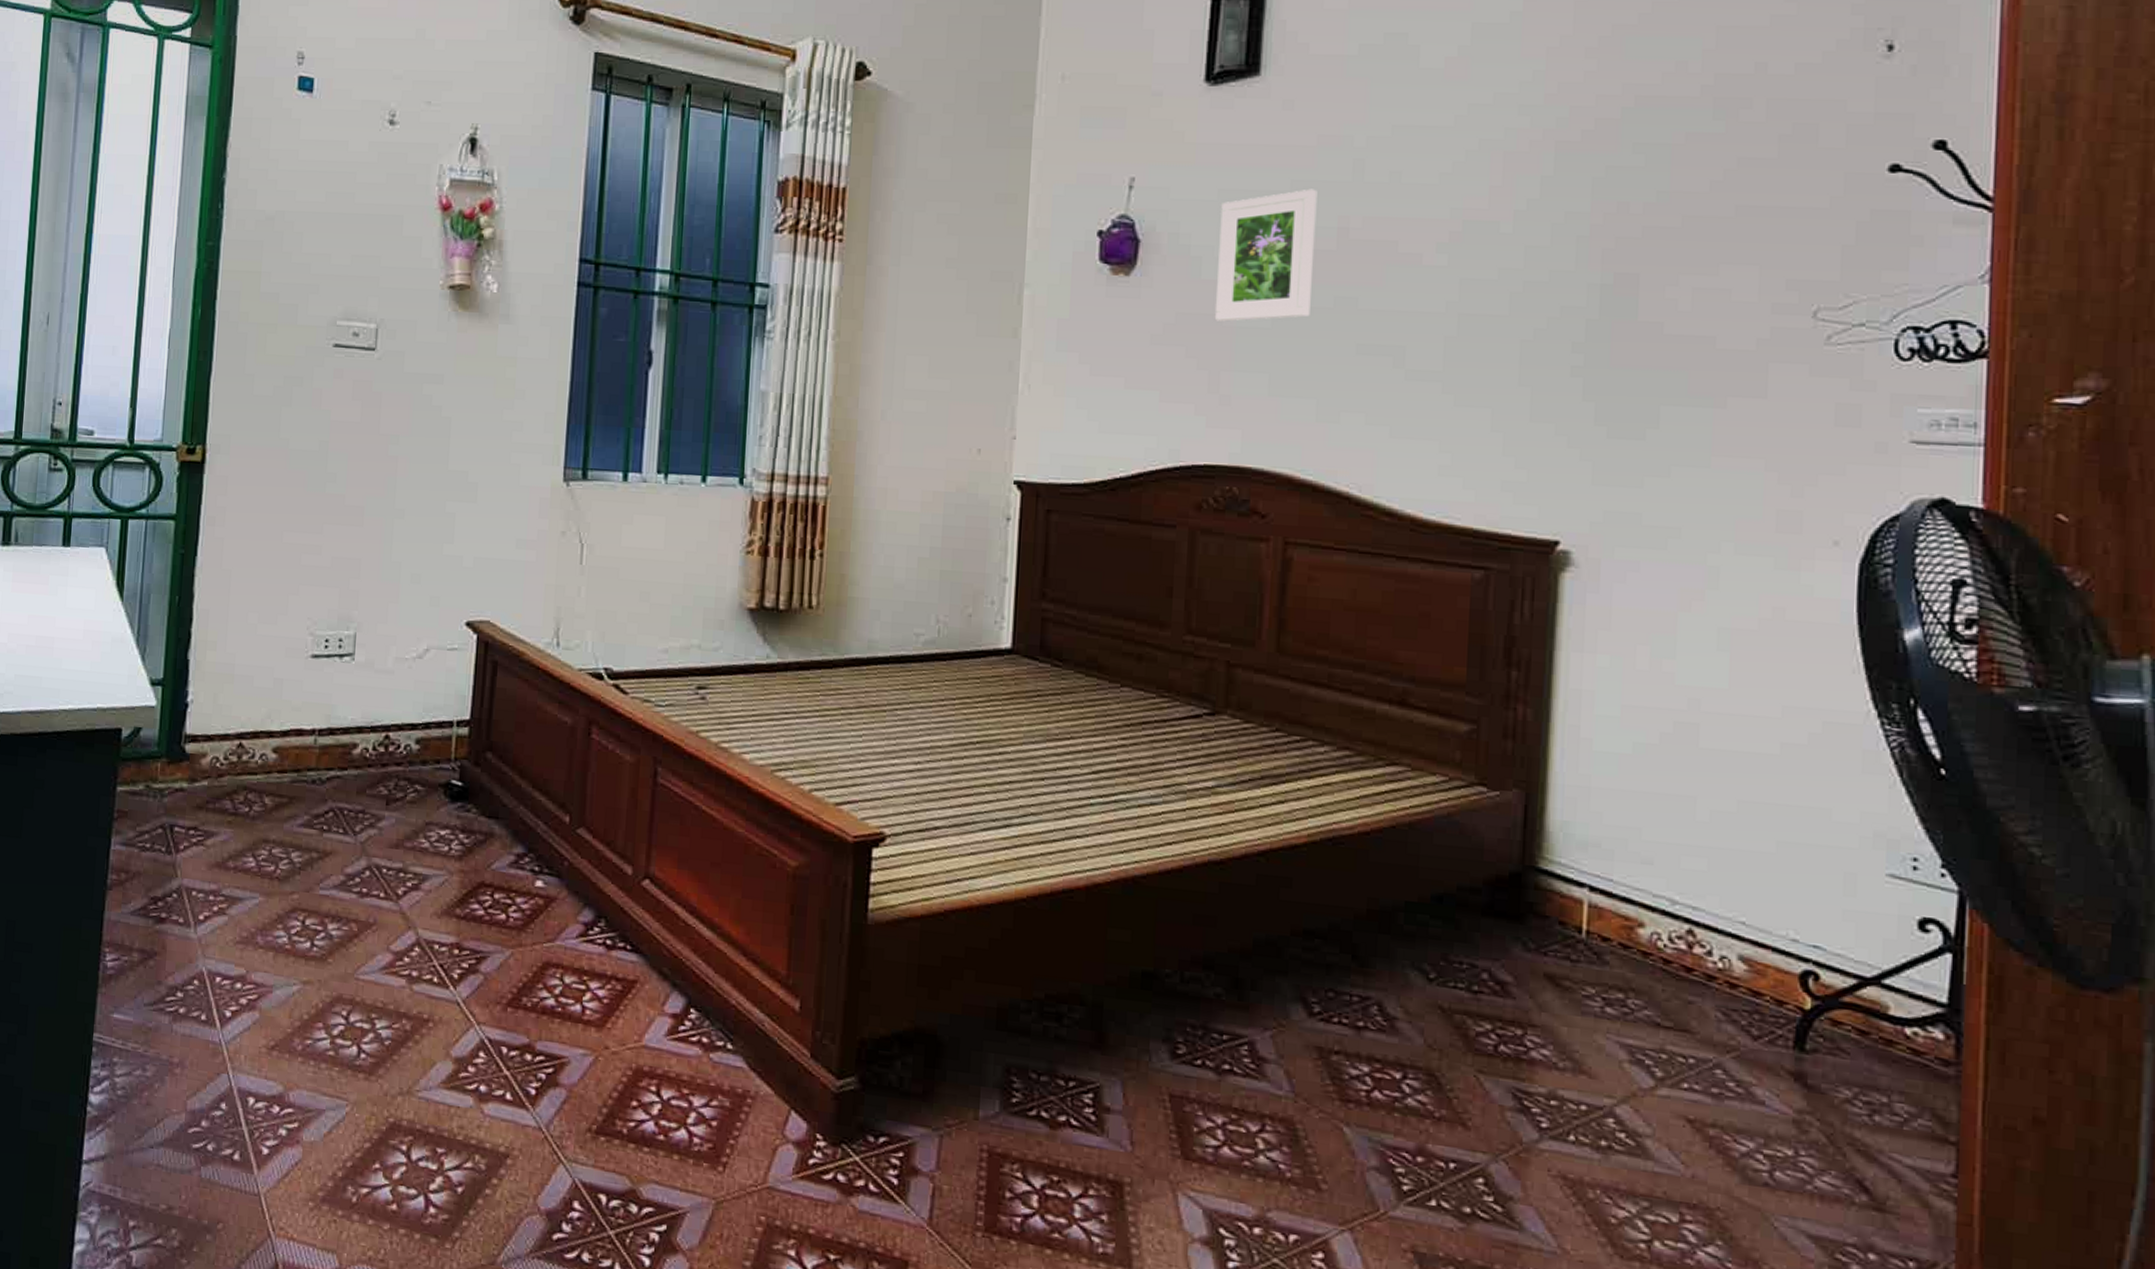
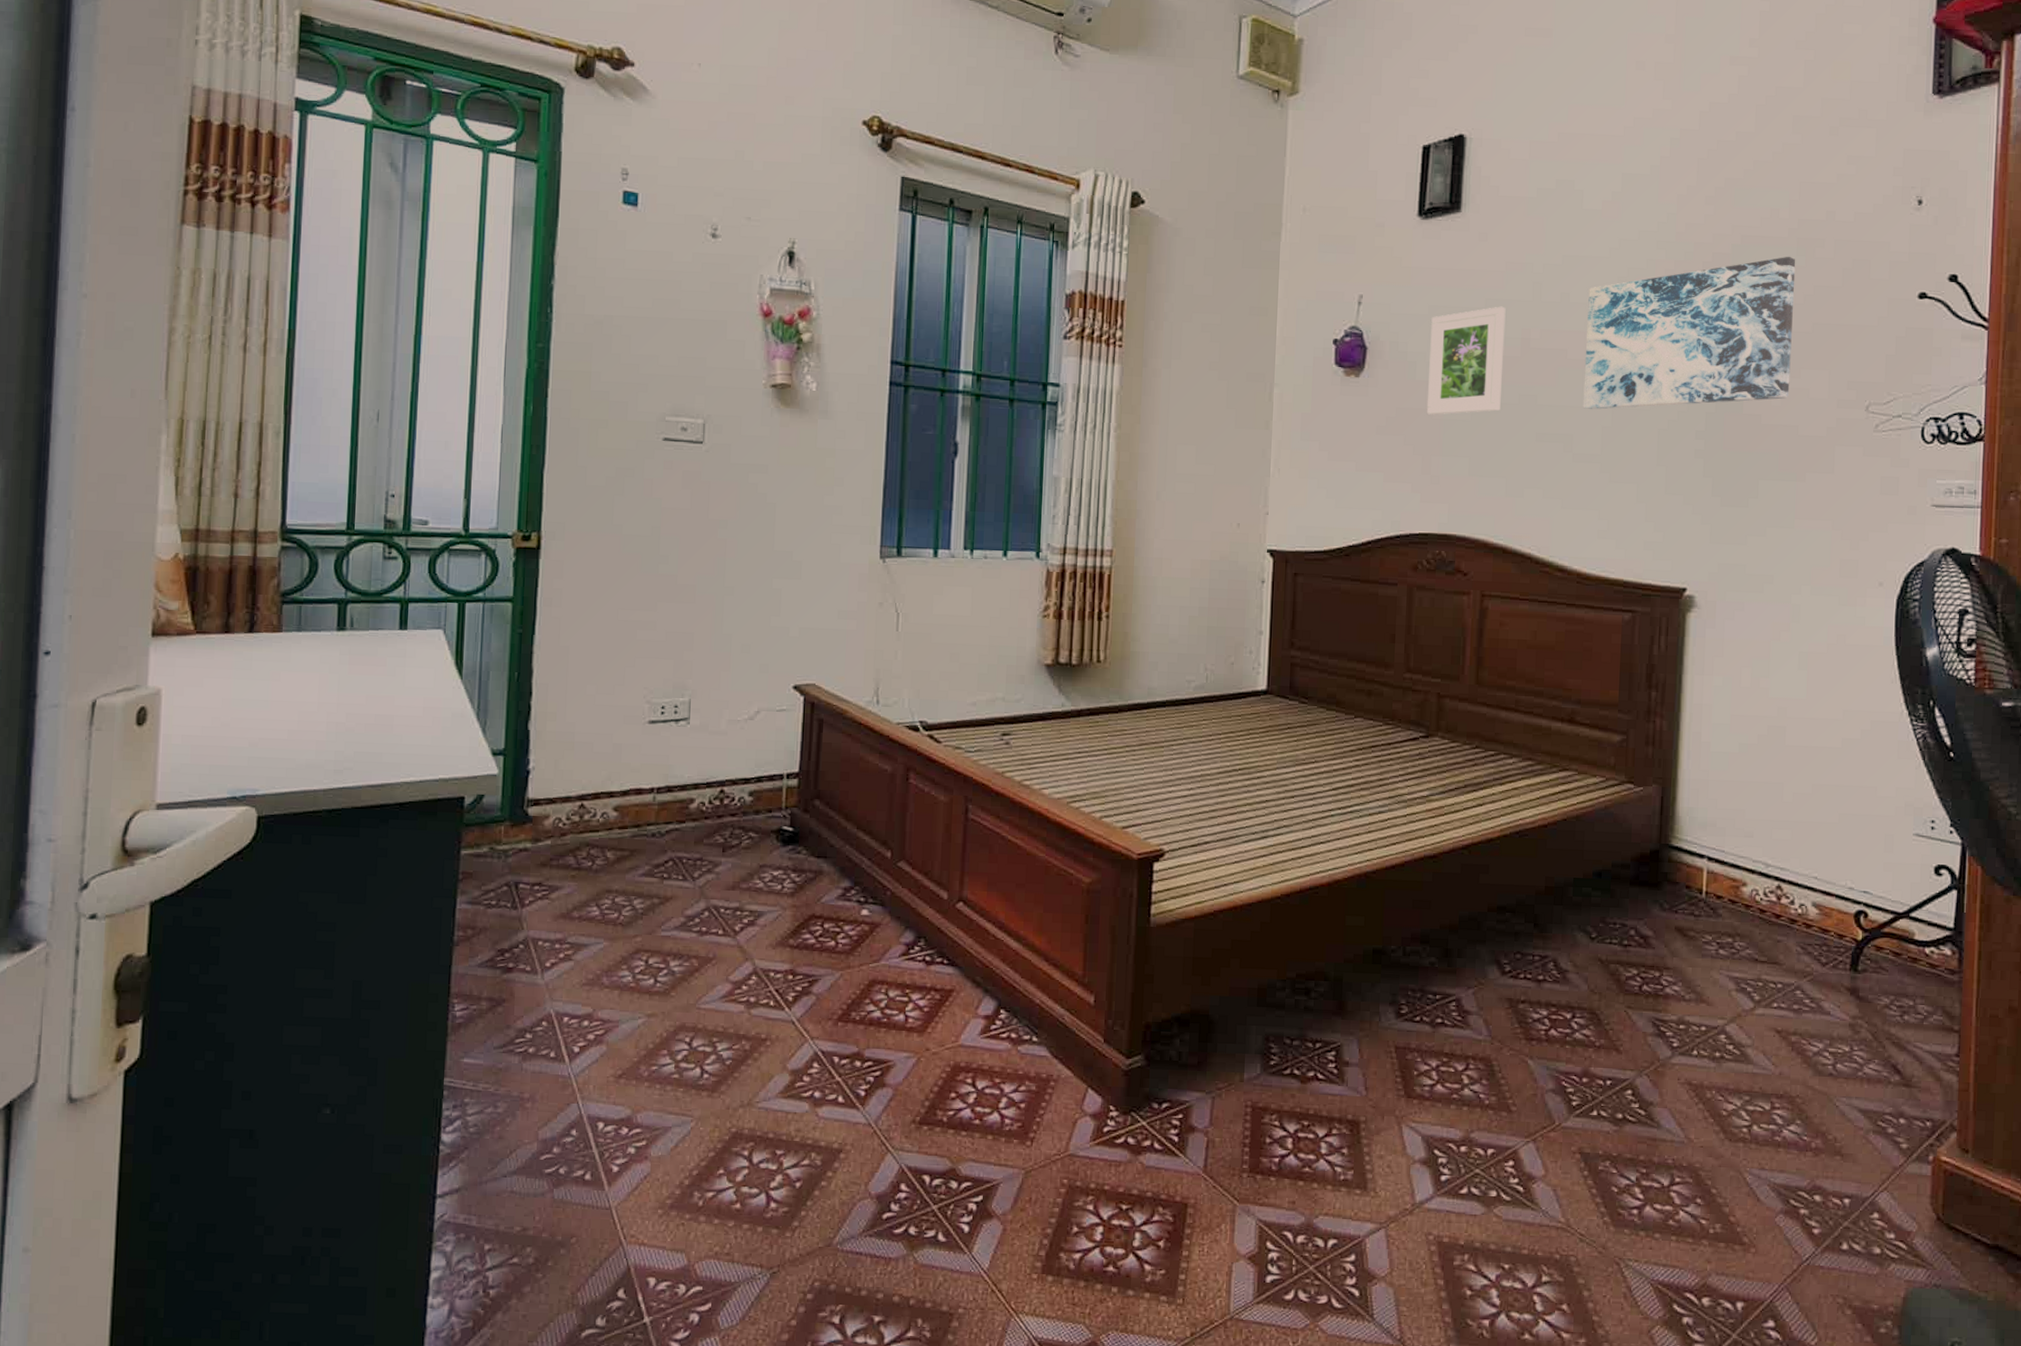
wall art: none [1419,120,1712,316] -> present [1583,256,1796,410]

